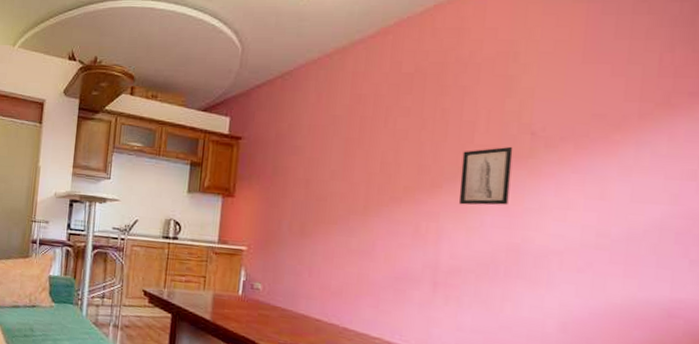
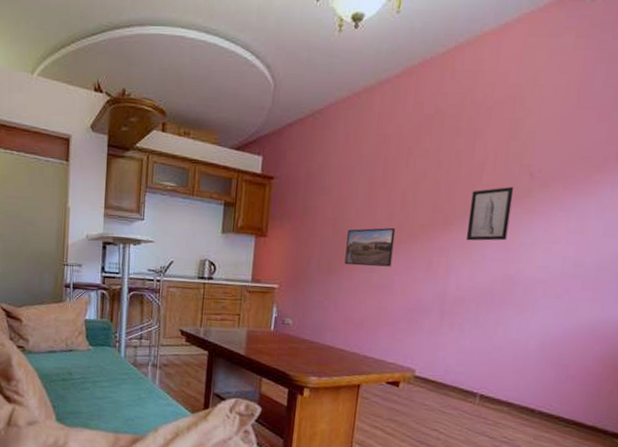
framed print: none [319,189,376,231] -> present [344,227,396,267]

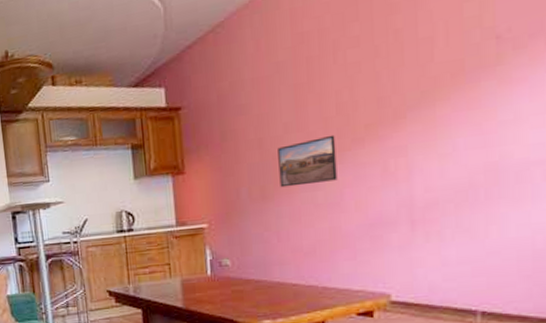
wall art: present [466,186,514,241] -> none [423,56,480,132]

